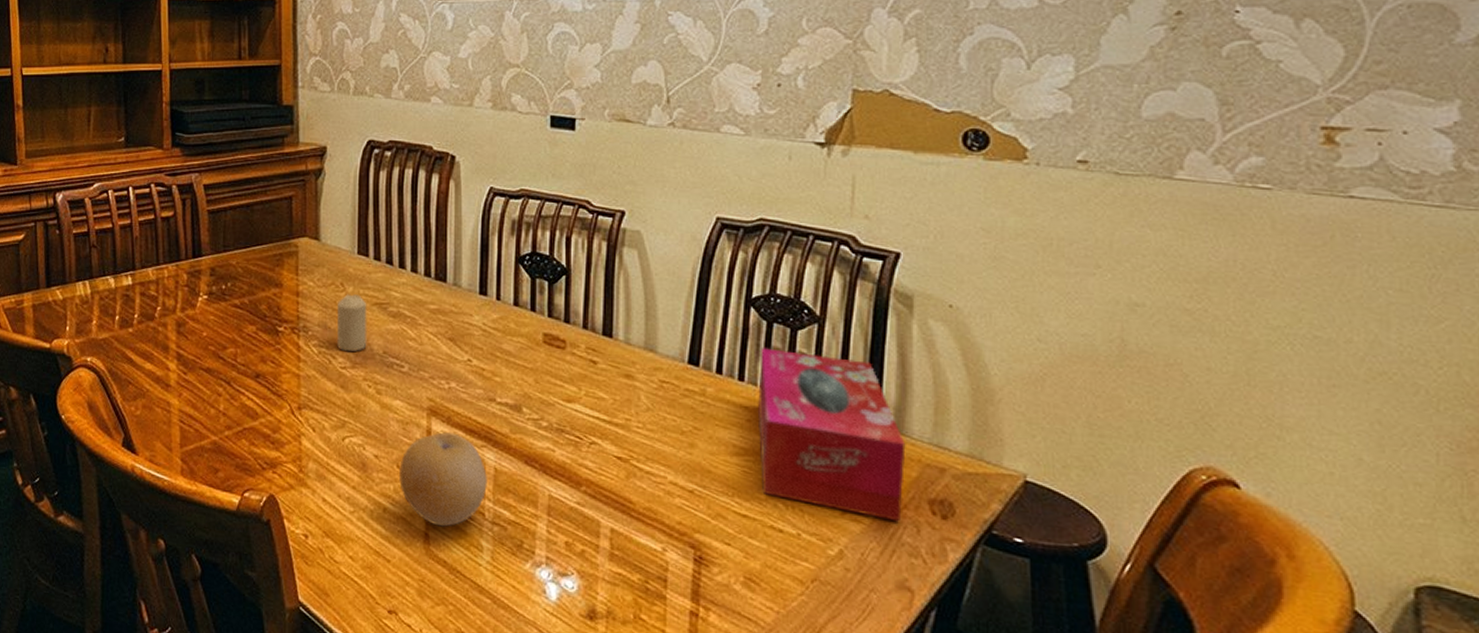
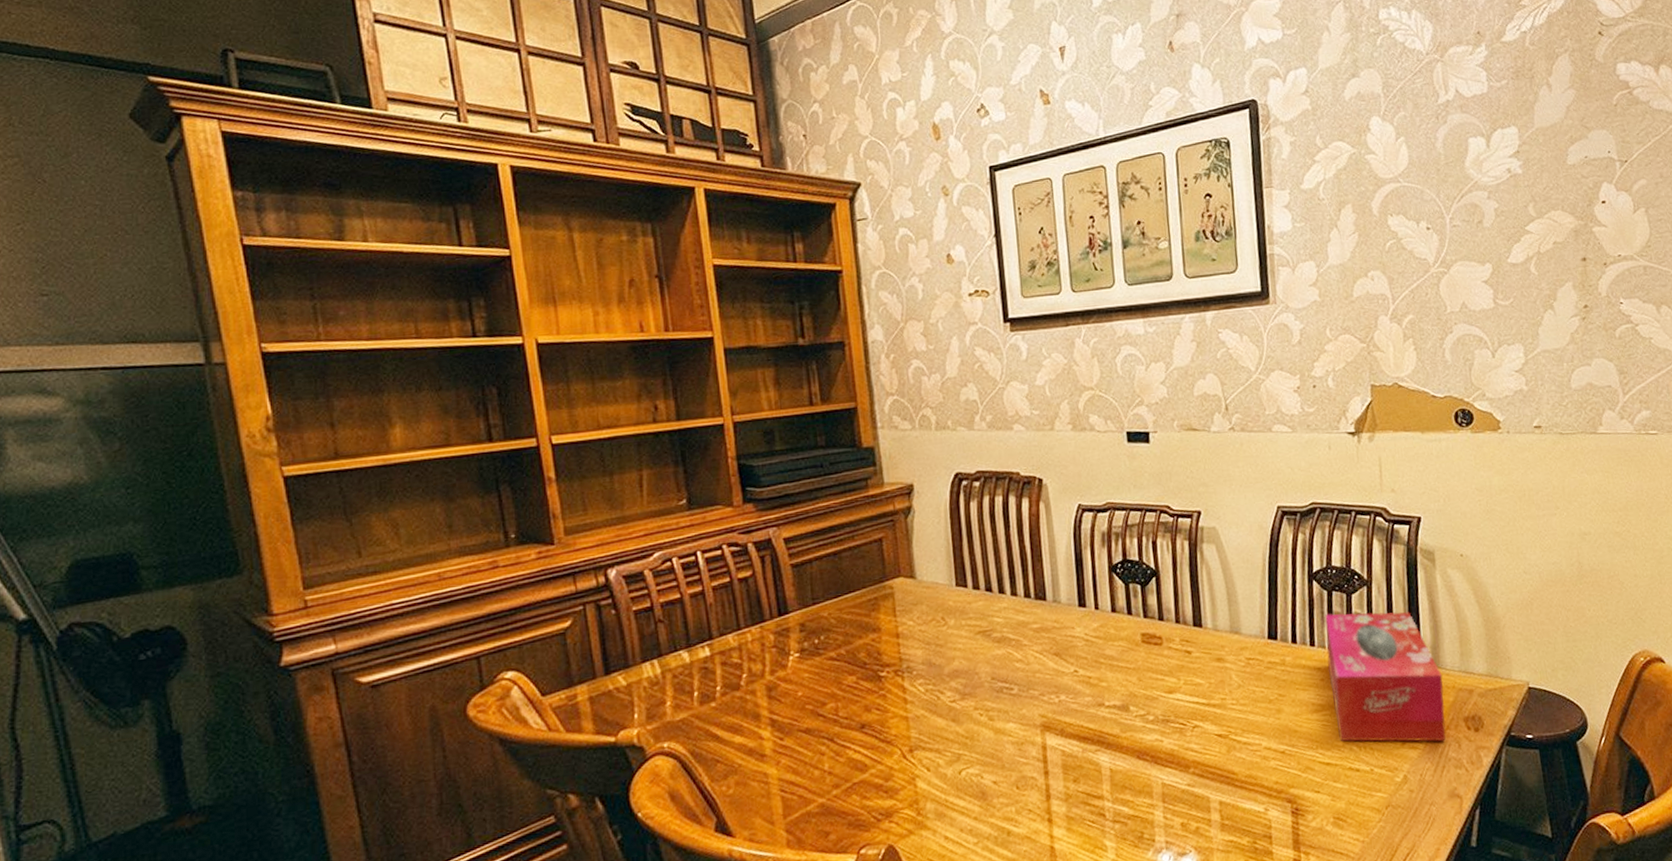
candle: present [336,294,367,352] -> none [940,626,974,685]
fruit: present [399,431,487,527] -> none [1019,743,1105,837]

